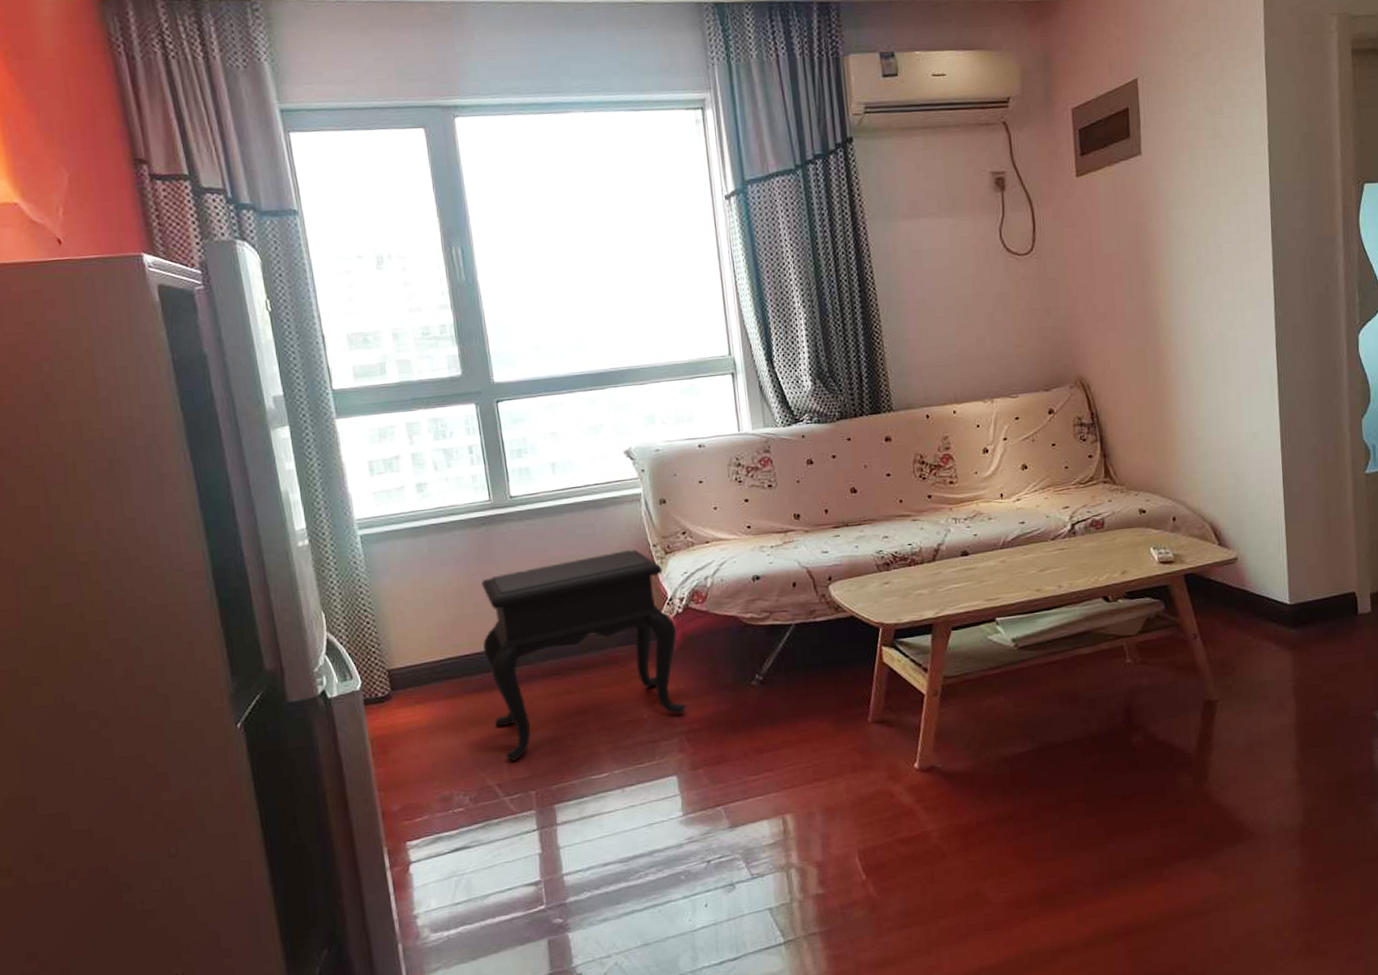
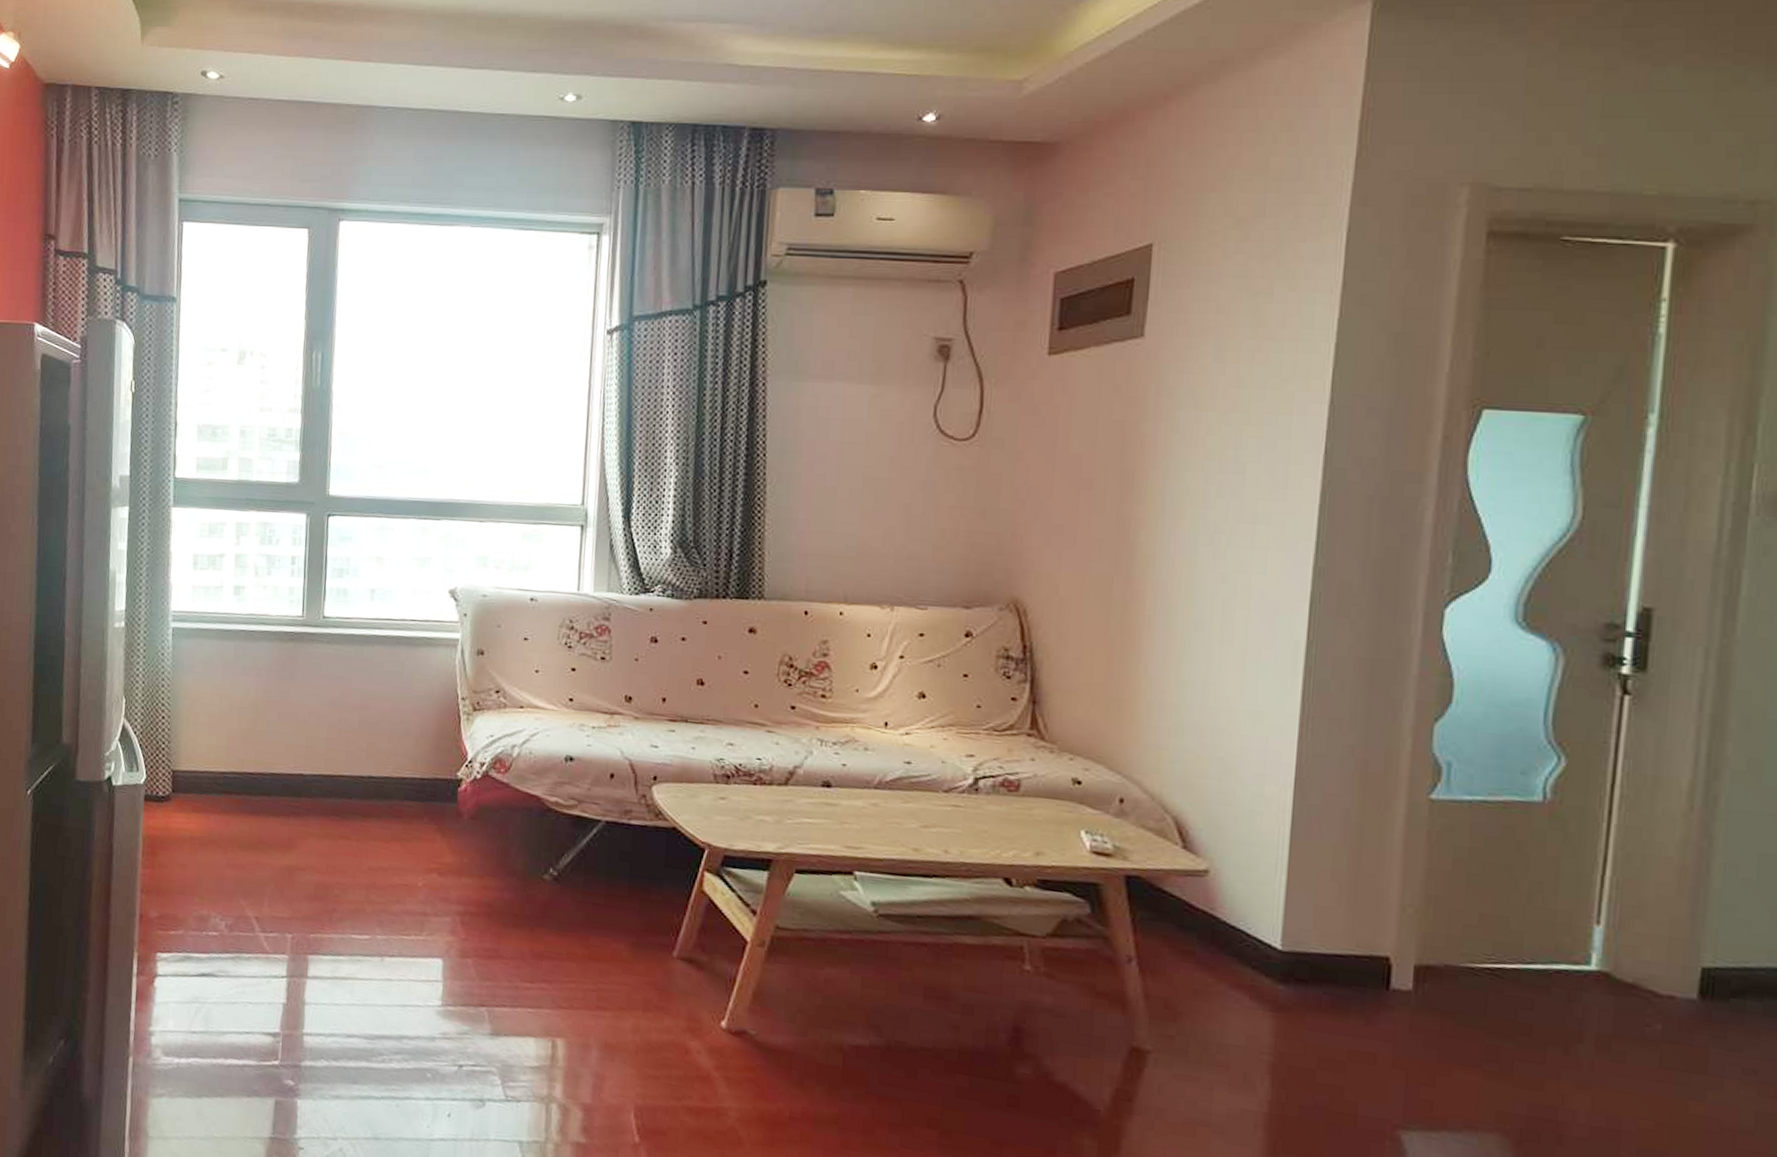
side table: present [482,549,687,762] -> none [264,696,471,898]

